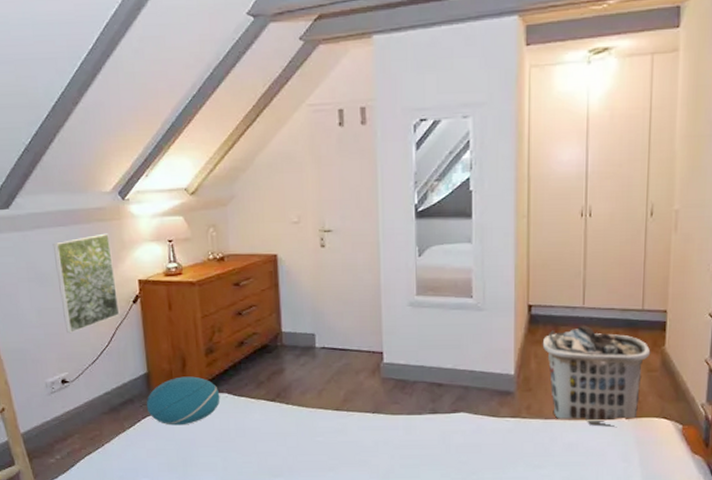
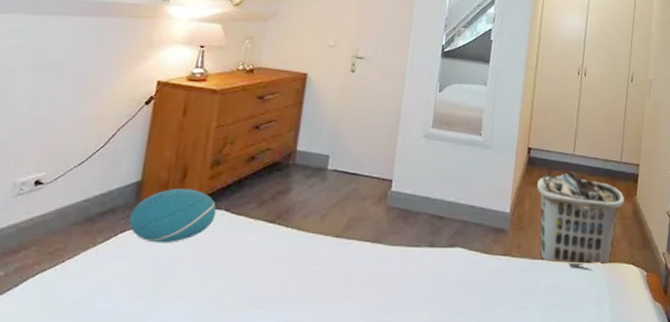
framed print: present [52,233,120,334] -> none [59,29,138,130]

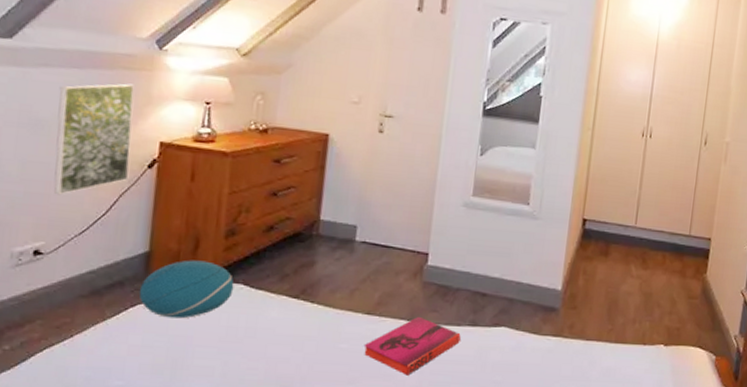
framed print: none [59,29,138,130] -> present [54,83,134,196]
hardback book: none [332,238,420,295] -> present [363,316,461,376]
clothes hamper: present [536,170,625,272] -> none [592,244,693,355]

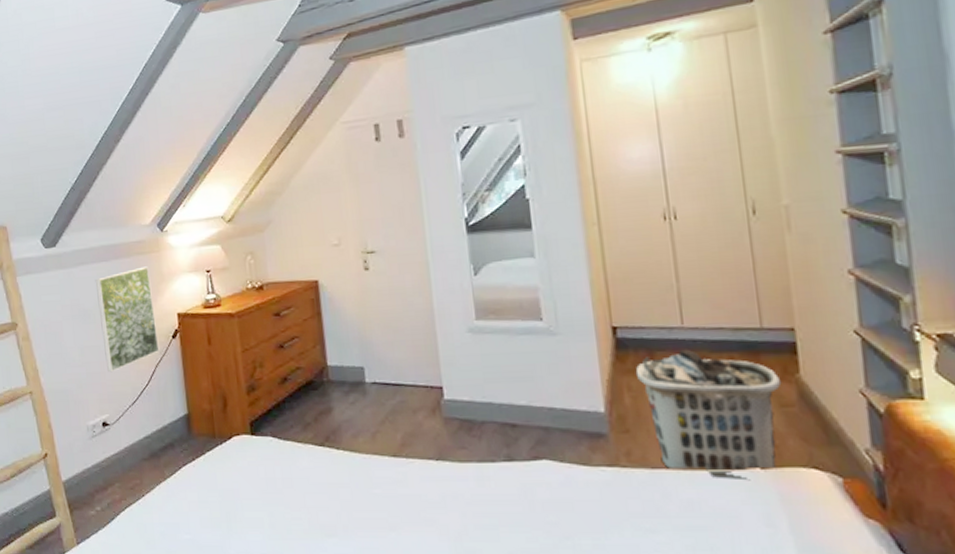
cushion: present [138,260,234,319] -> none [187,417,265,474]
hardback book: present [363,316,461,376] -> none [397,455,499,519]
clothes hamper: none [592,244,693,355] -> present [635,349,782,481]

